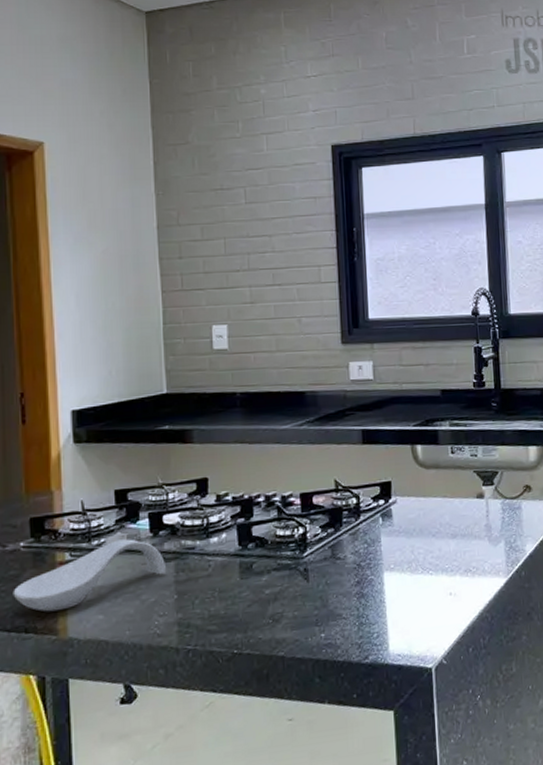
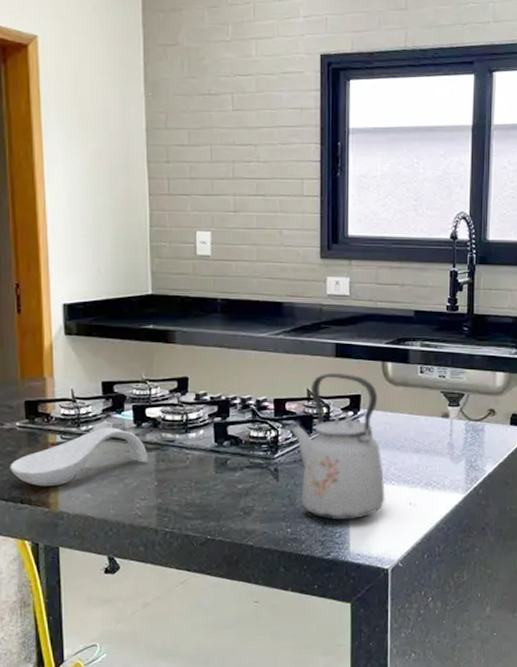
kettle: none [319,460,424,620] -> present [291,372,385,521]

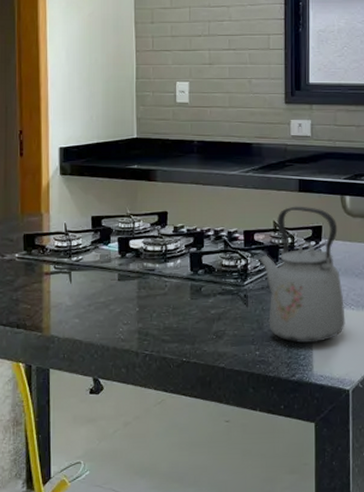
spoon rest: present [10,428,149,487] -> none [8,258,131,313]

